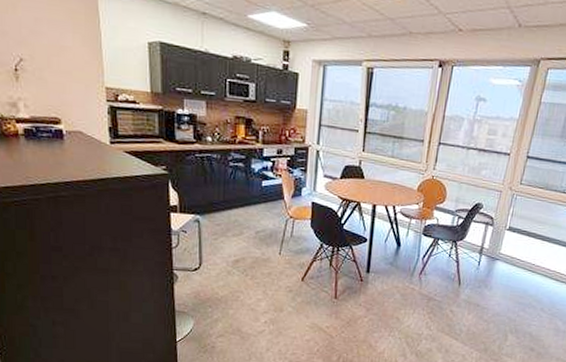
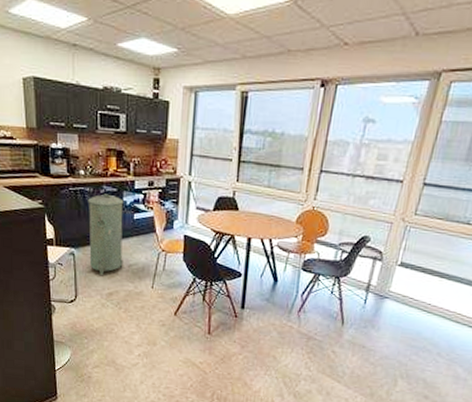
trash can: none [214,160,252,243] -> present [87,193,124,276]

